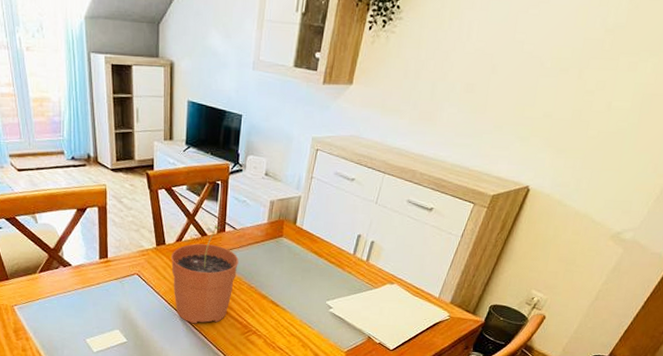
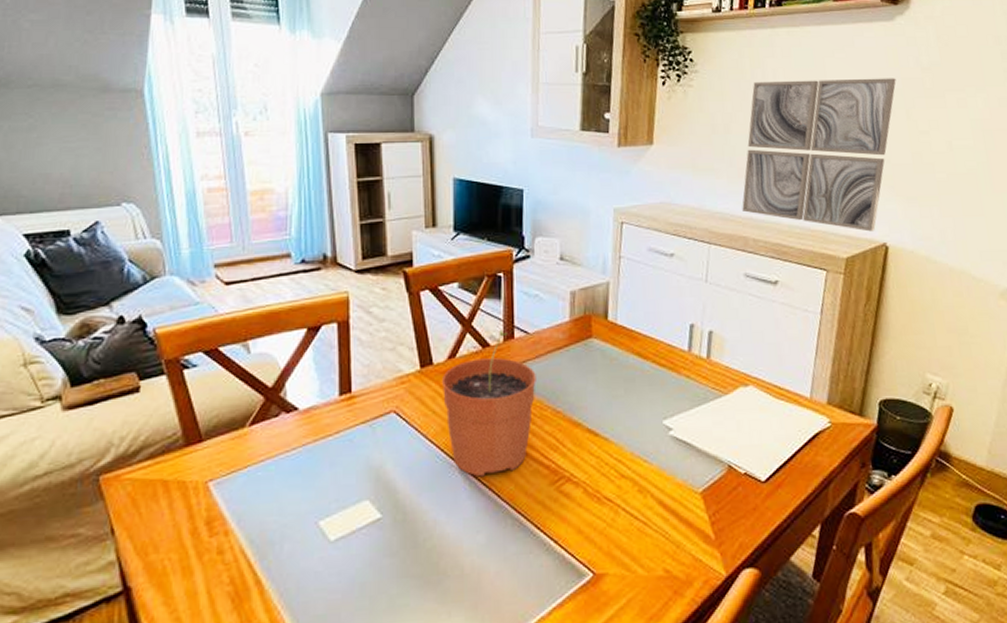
wall art: none [416,33,579,176] -> present [742,78,896,232]

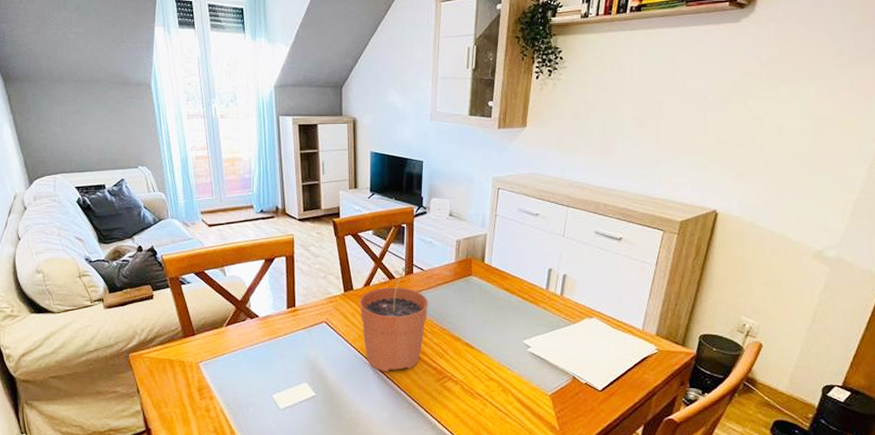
wall art: present [742,78,896,232] -> none [596,72,737,201]

